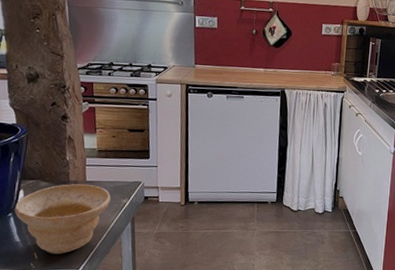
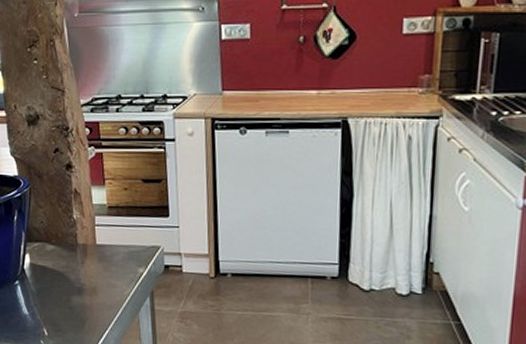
bowl: present [14,183,111,255] -> none [20,247,126,332]

